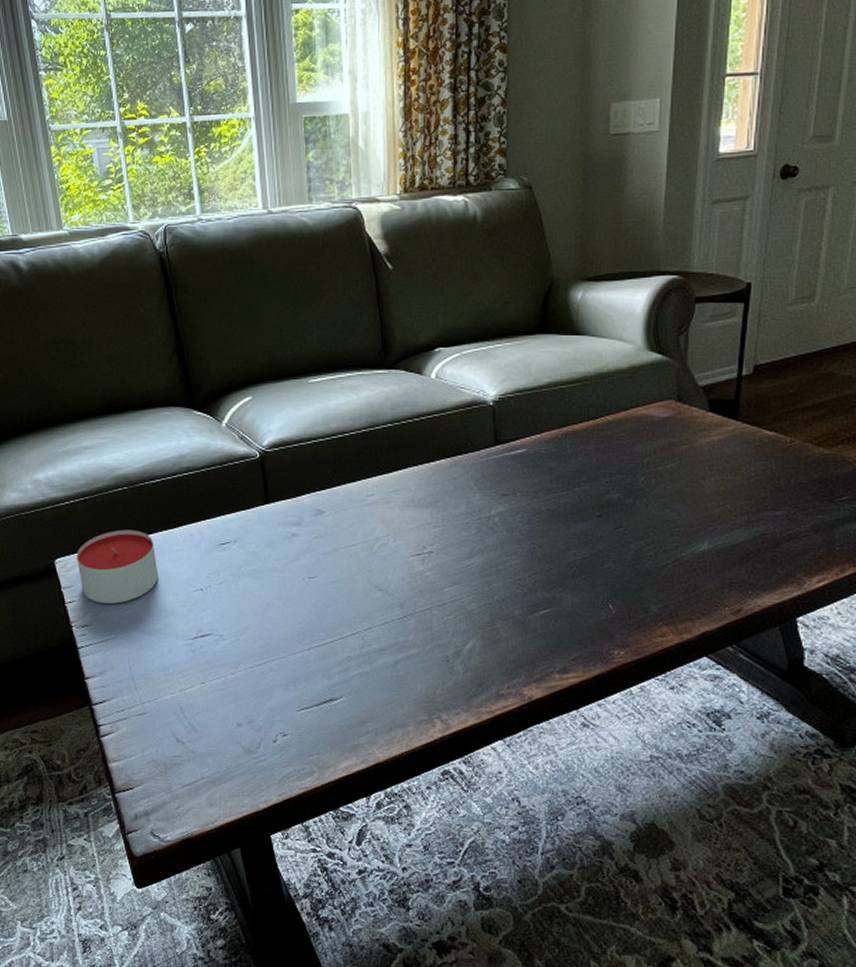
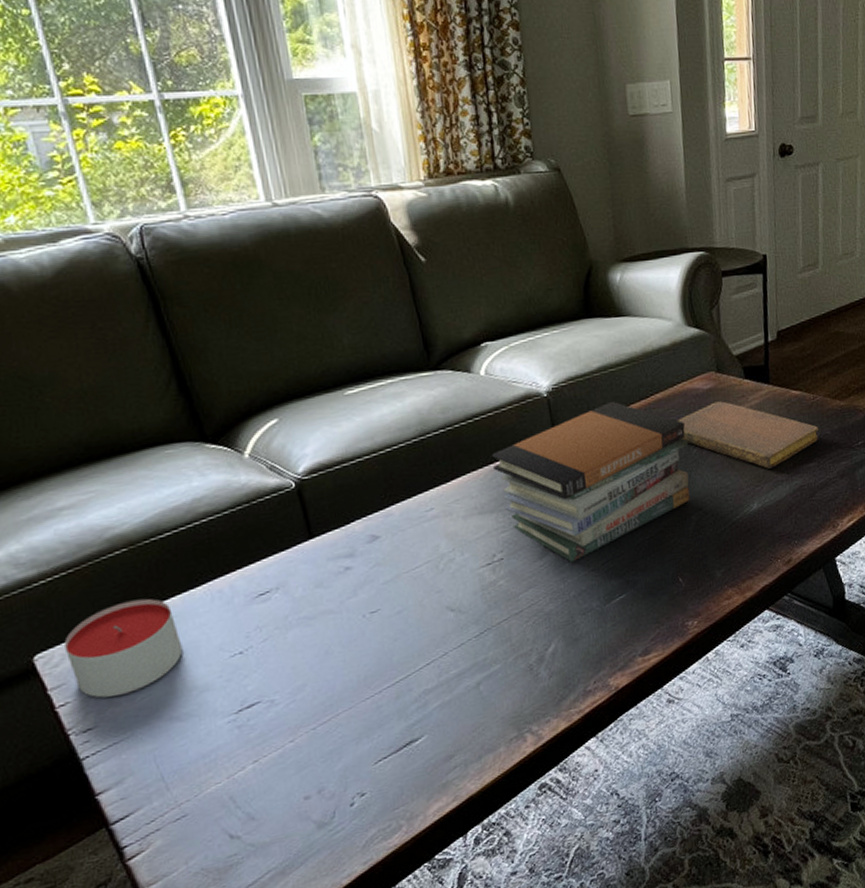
book stack: none [432,417,635,568] -> present [491,401,690,563]
notebook: none [626,432,792,510] -> present [677,401,819,469]

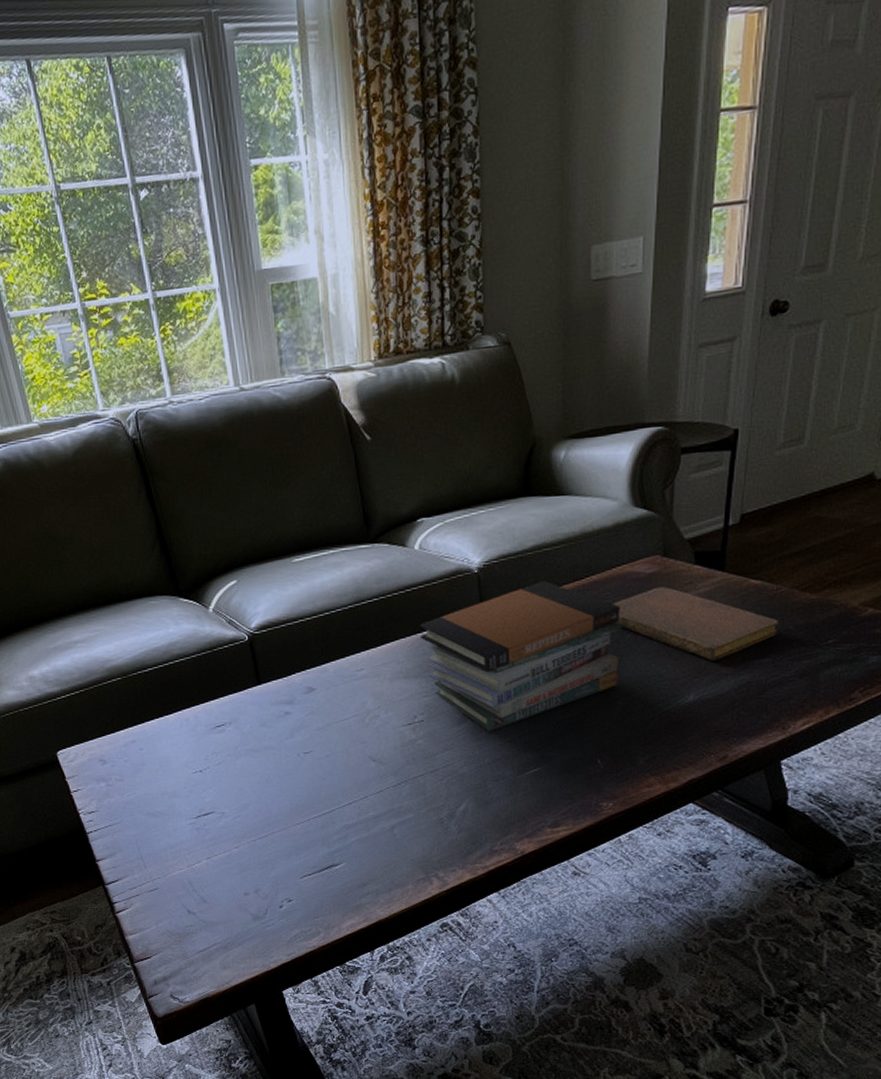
candle: present [64,598,183,698] -> none [77,718,159,790]

